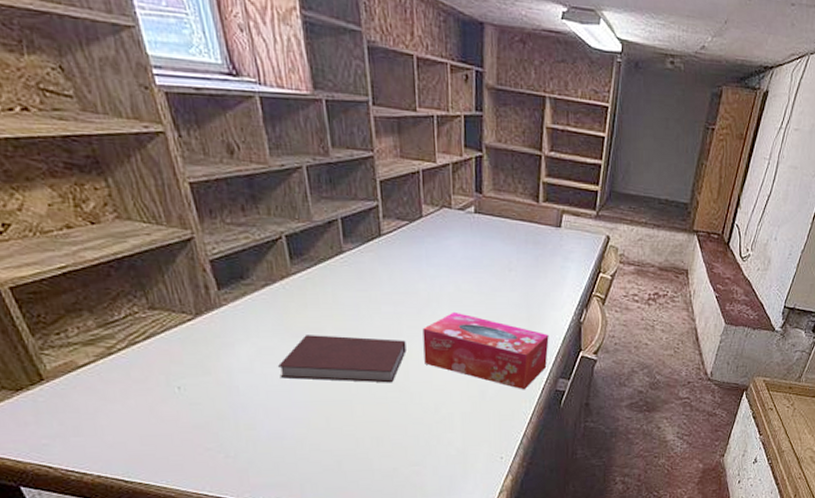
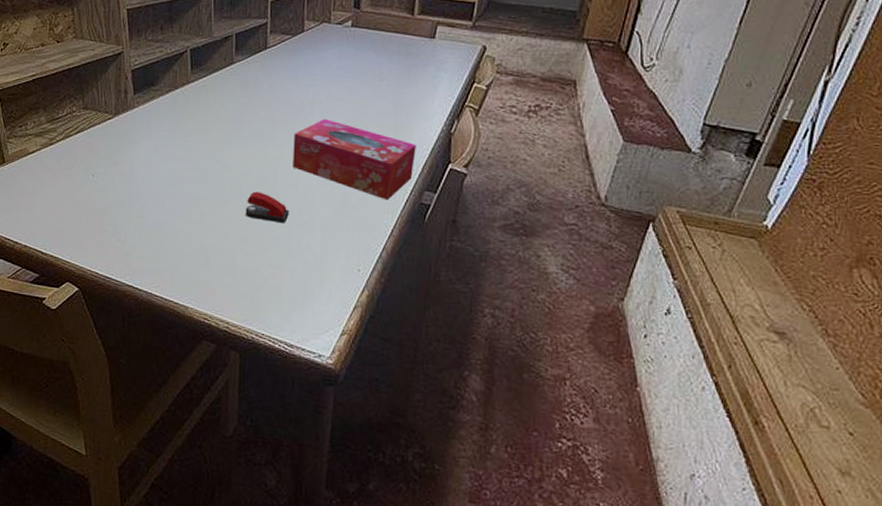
notebook: present [277,335,406,383] -> none [168,135,278,184]
stapler: none [377,391,426,422] -> present [245,191,289,224]

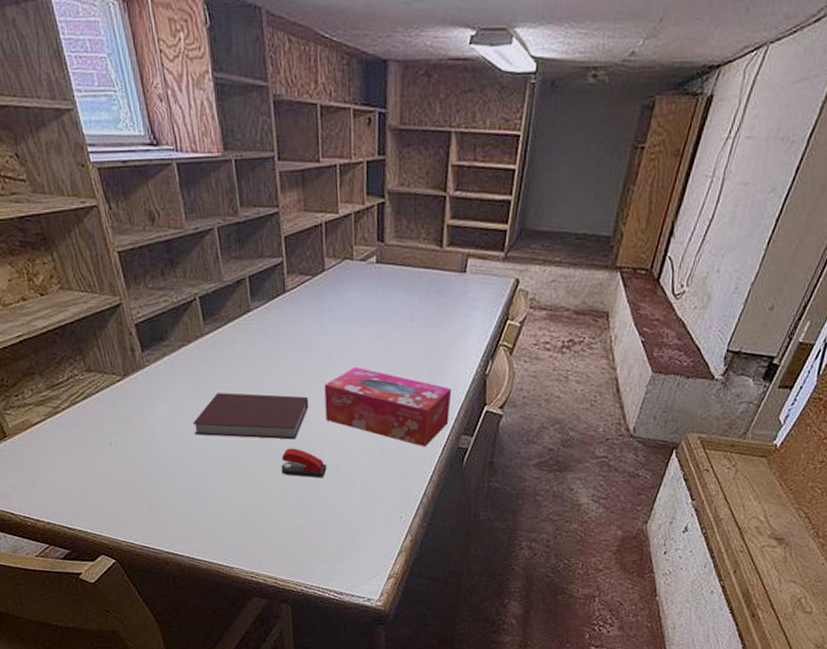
notebook: none [168,135,278,184] -> present [192,392,309,440]

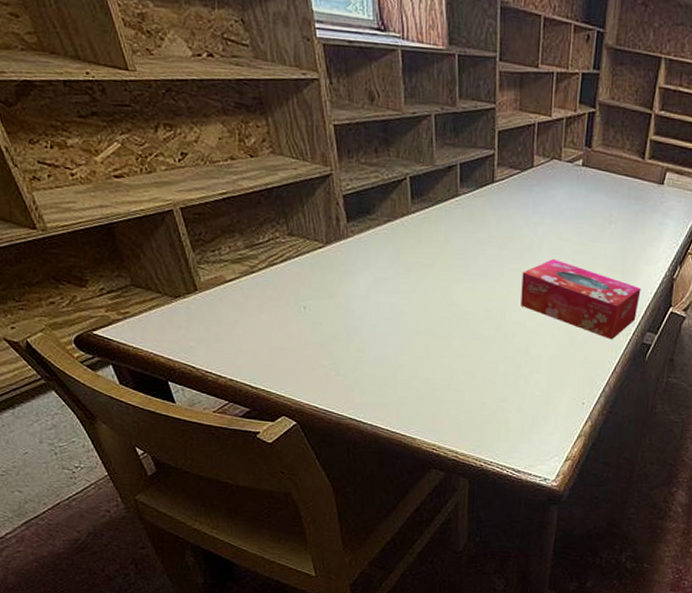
notebook: present [192,392,309,440] -> none [389,269,506,321]
stapler: present [281,448,327,478] -> none [472,328,517,360]

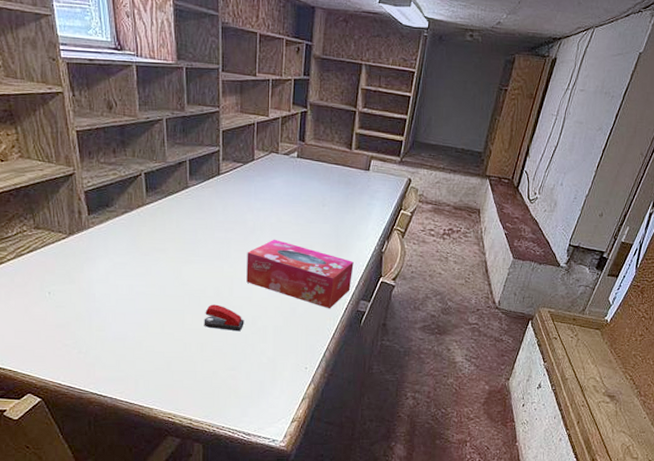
stapler: none [472,328,517,360] -> present [204,304,244,332]

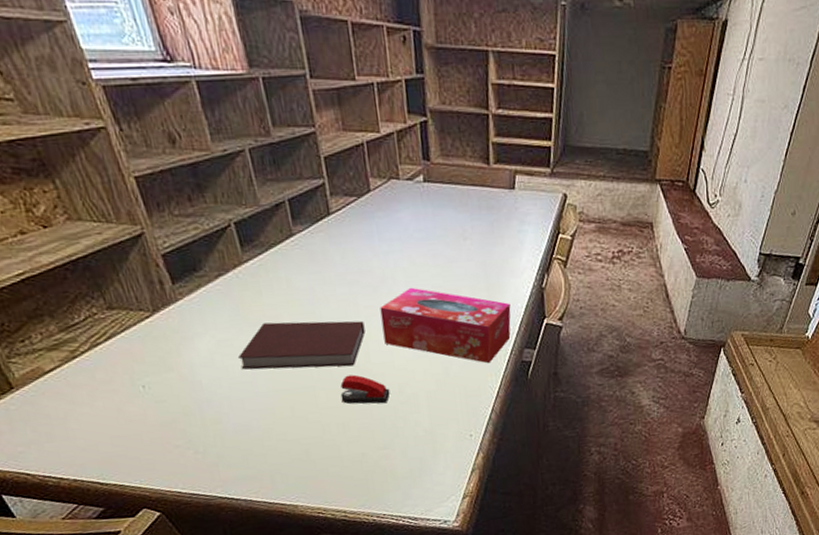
notebook: none [127,254,232,297] -> present [237,320,365,370]

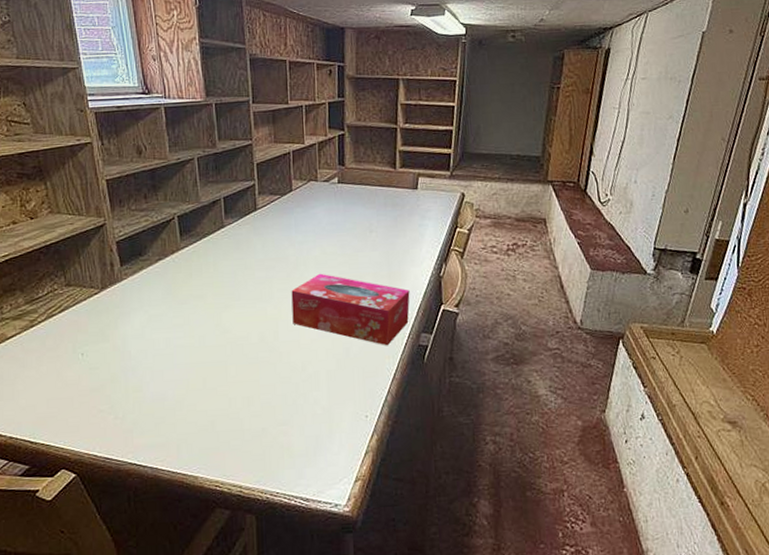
notebook: present [237,320,365,370] -> none [164,301,276,344]
stapler: present [340,374,390,404] -> none [249,351,294,381]

